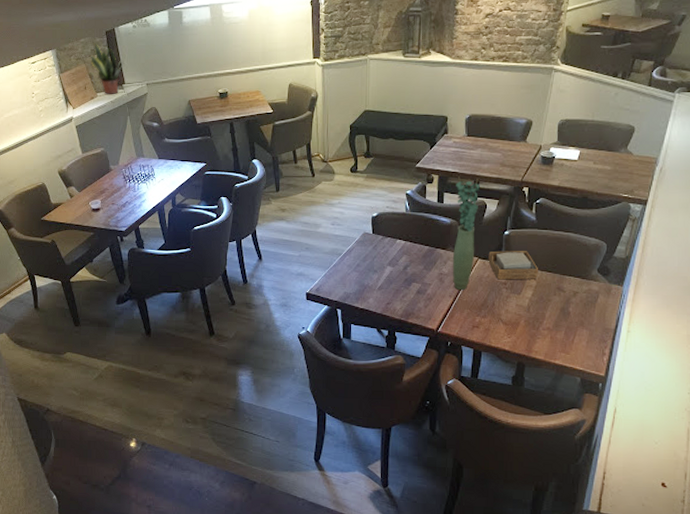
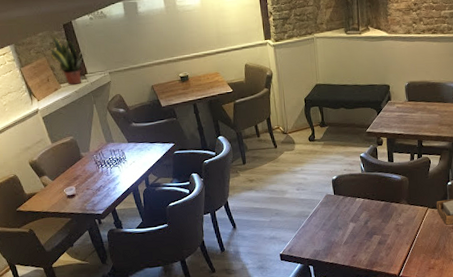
vase: present [452,175,480,291] -> none [402,136,425,238]

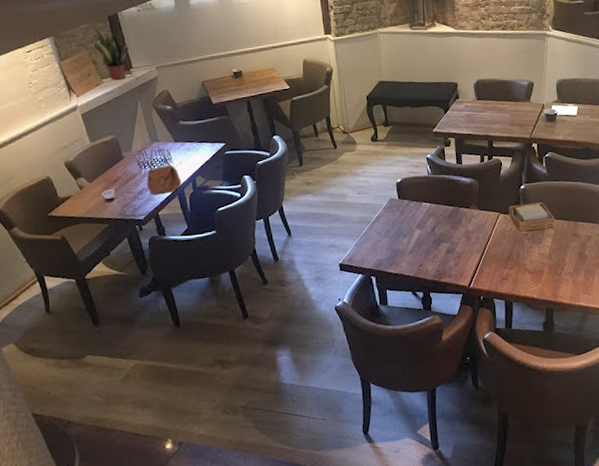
handbag: none [103,146,136,191] -> present [146,146,182,194]

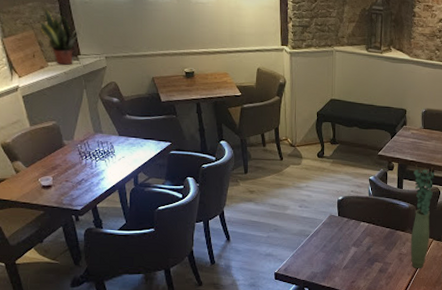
handbag: present [146,146,182,194] -> none [86,137,123,186]
vase: none [472,137,496,246] -> present [410,164,434,269]

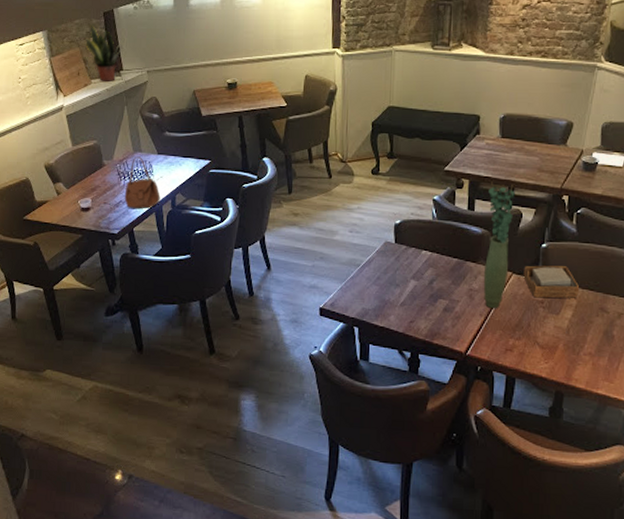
handbag: none [86,137,123,186] -> present [124,156,161,208]

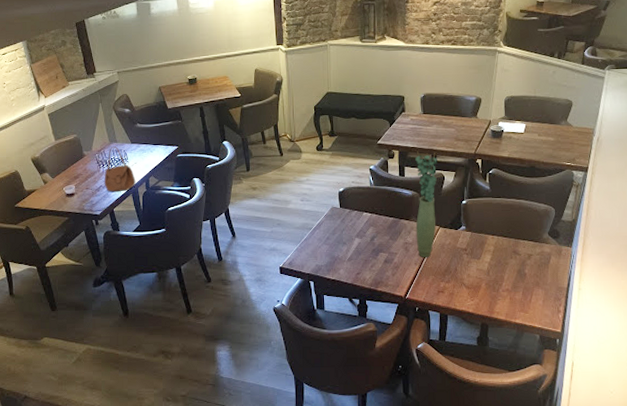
potted plant: present [86,25,124,83] -> none [61,34,95,84]
napkin holder: present [523,265,580,299] -> none [448,218,496,246]

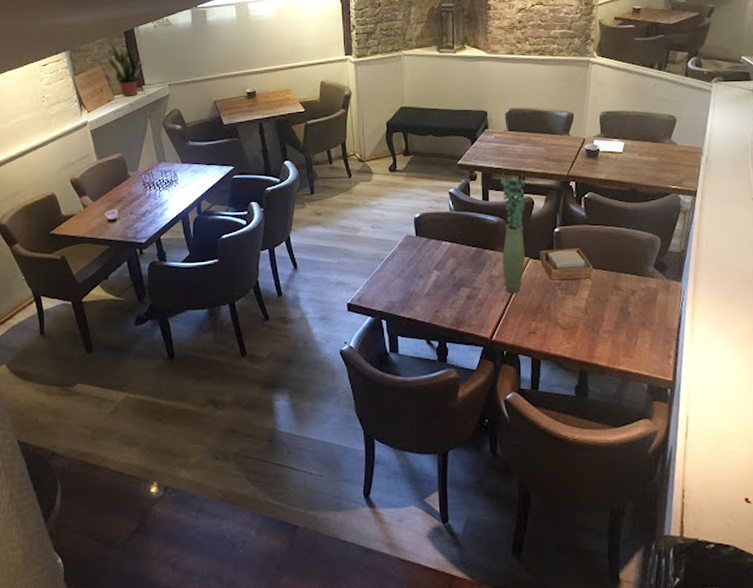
potted plant: none [61,34,95,84] -> present [108,43,145,97]
handbag: present [104,146,136,192] -> none [150,166,186,217]
napkin holder: none [448,218,496,246] -> present [539,248,594,281]

